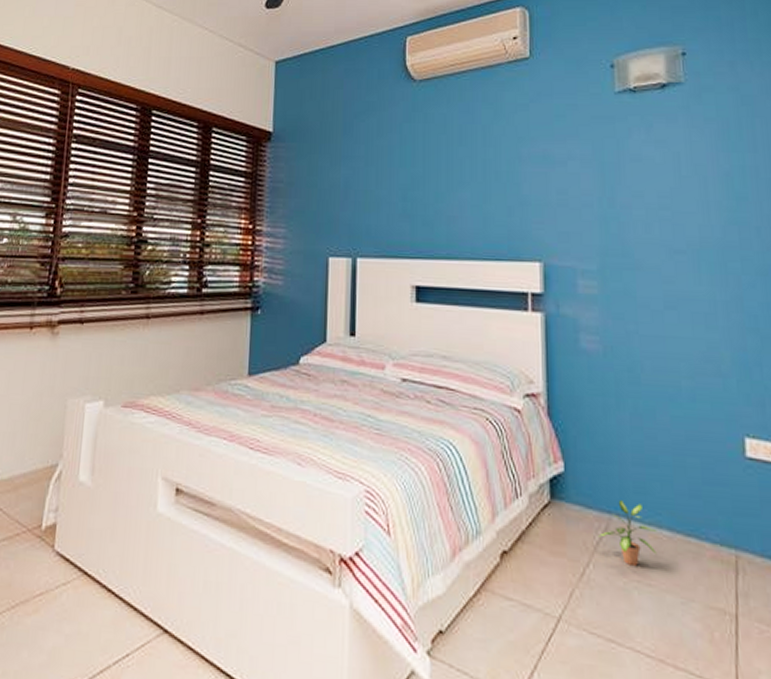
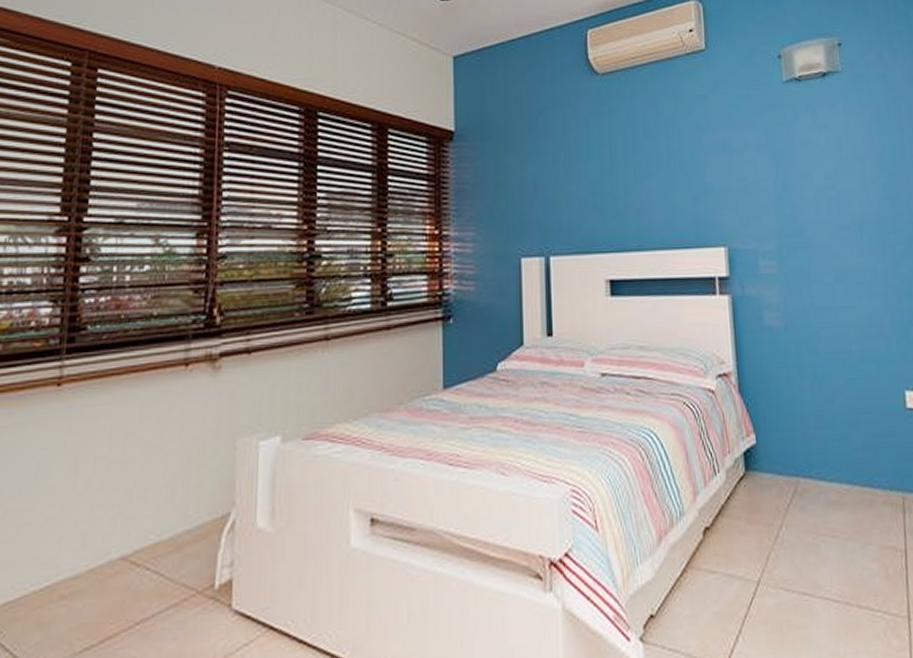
potted plant: present [599,500,657,566] -> none [789,463,839,521]

